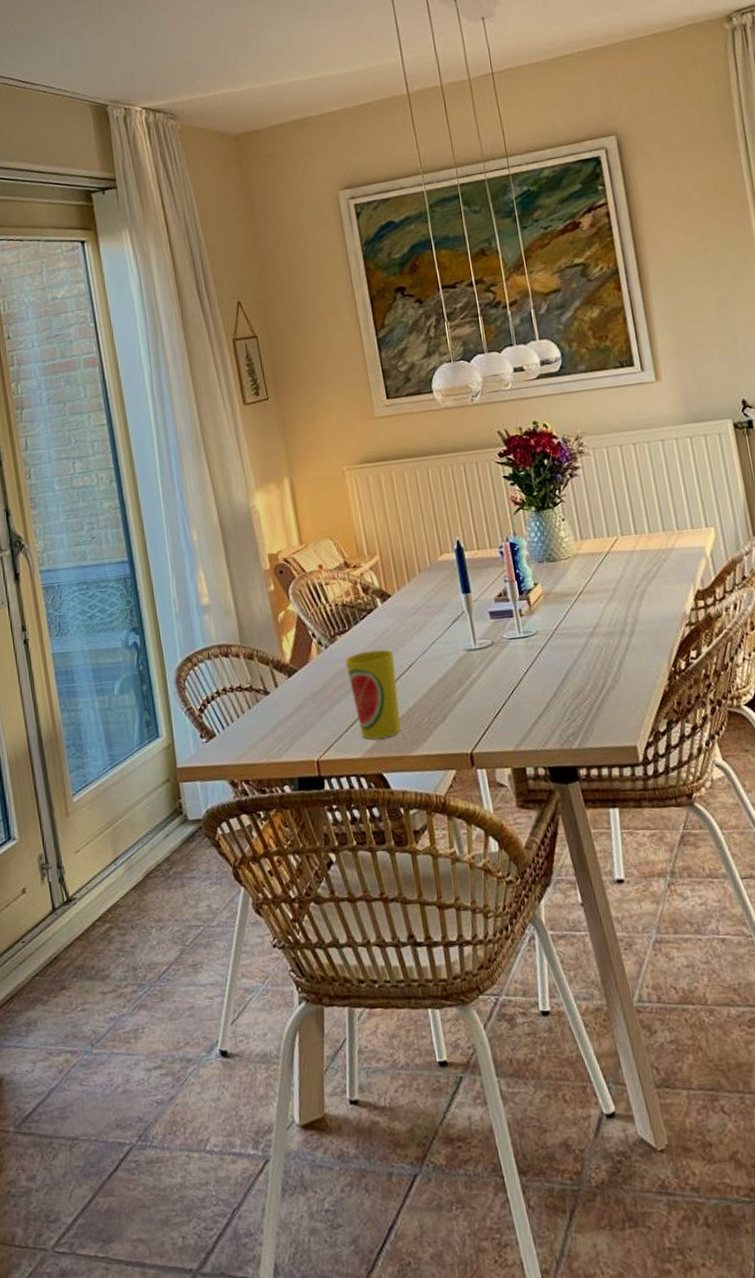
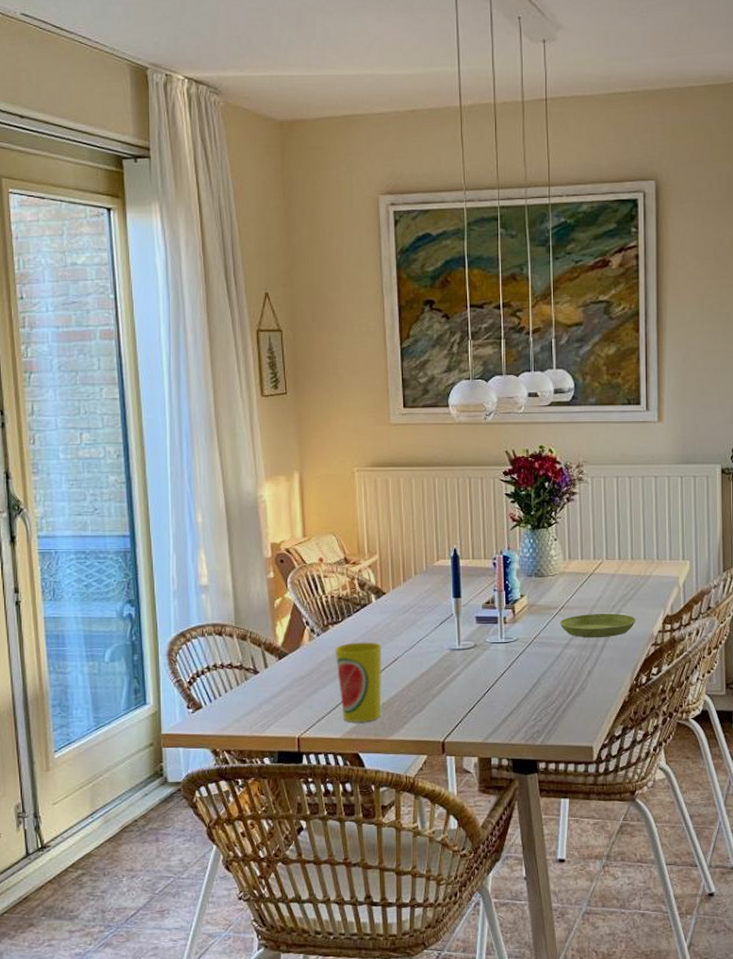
saucer: none [580,593,664,624] -> present [559,614,636,639]

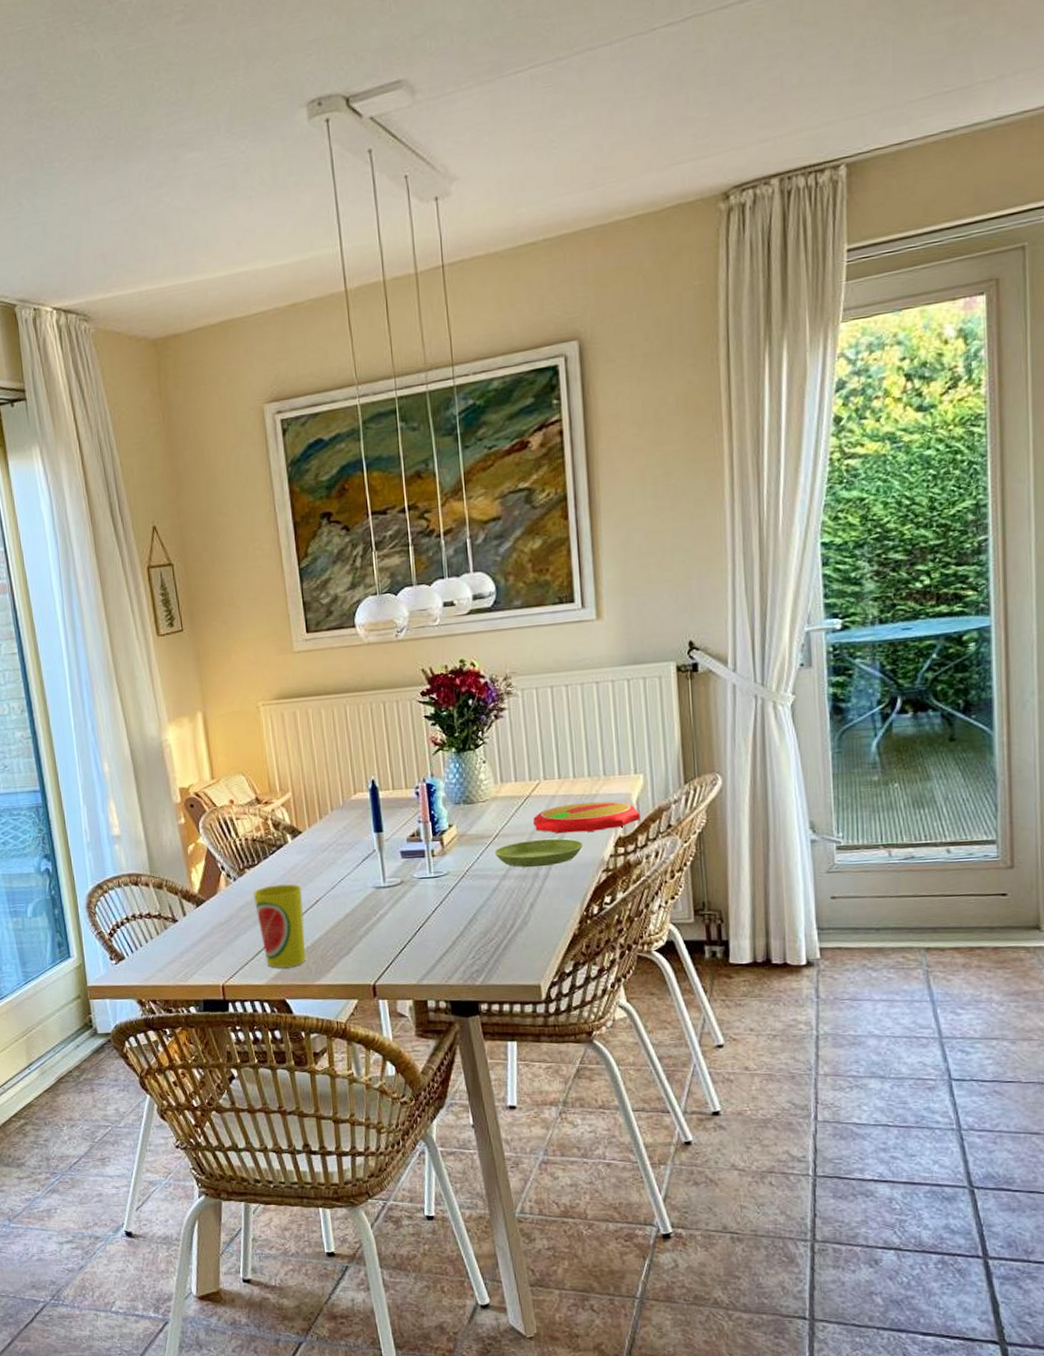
plate: none [595,583,685,609] -> present [533,801,640,834]

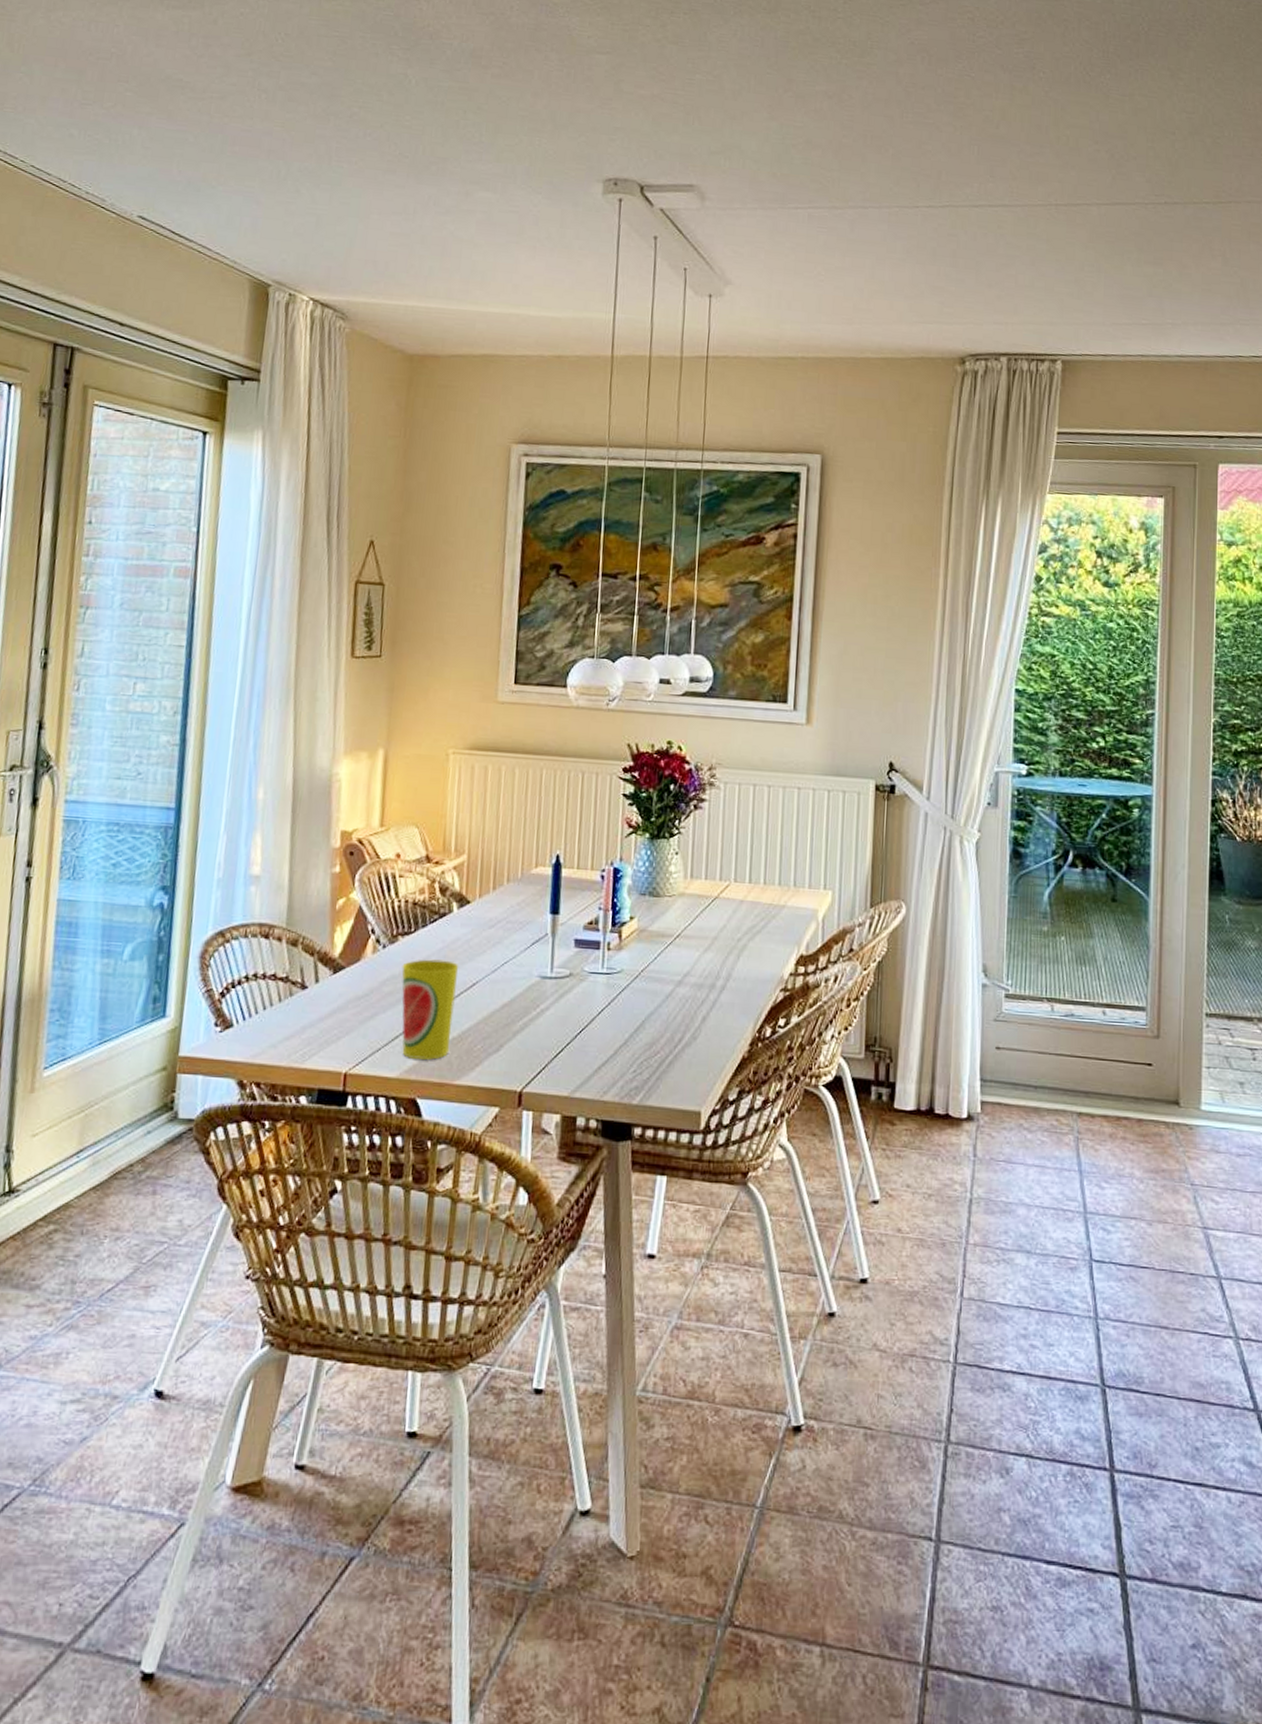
saucer: present [494,838,583,868] -> none [673,946,764,977]
plate: present [533,801,640,834] -> none [718,912,824,945]

